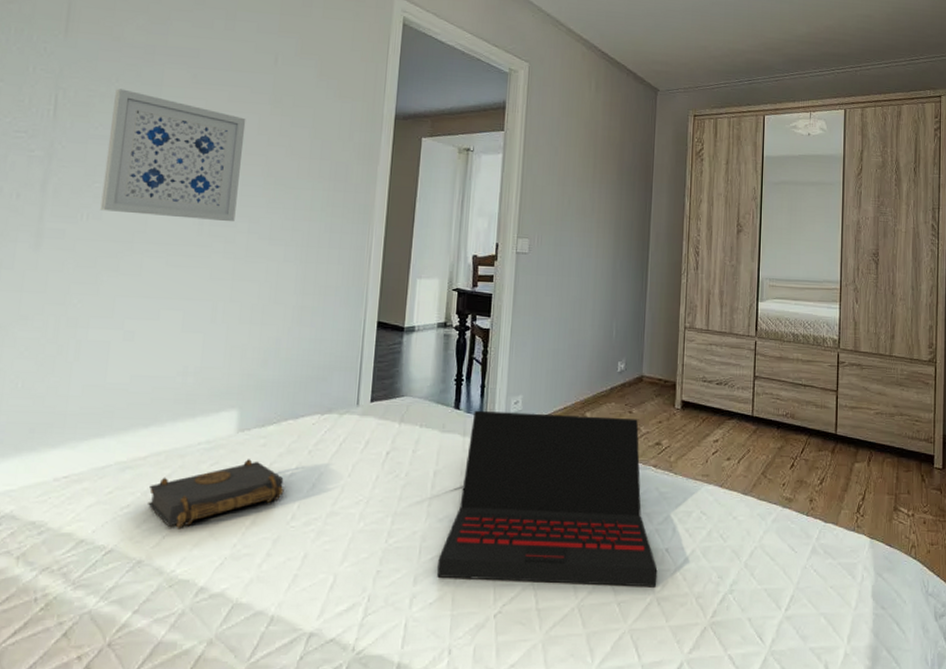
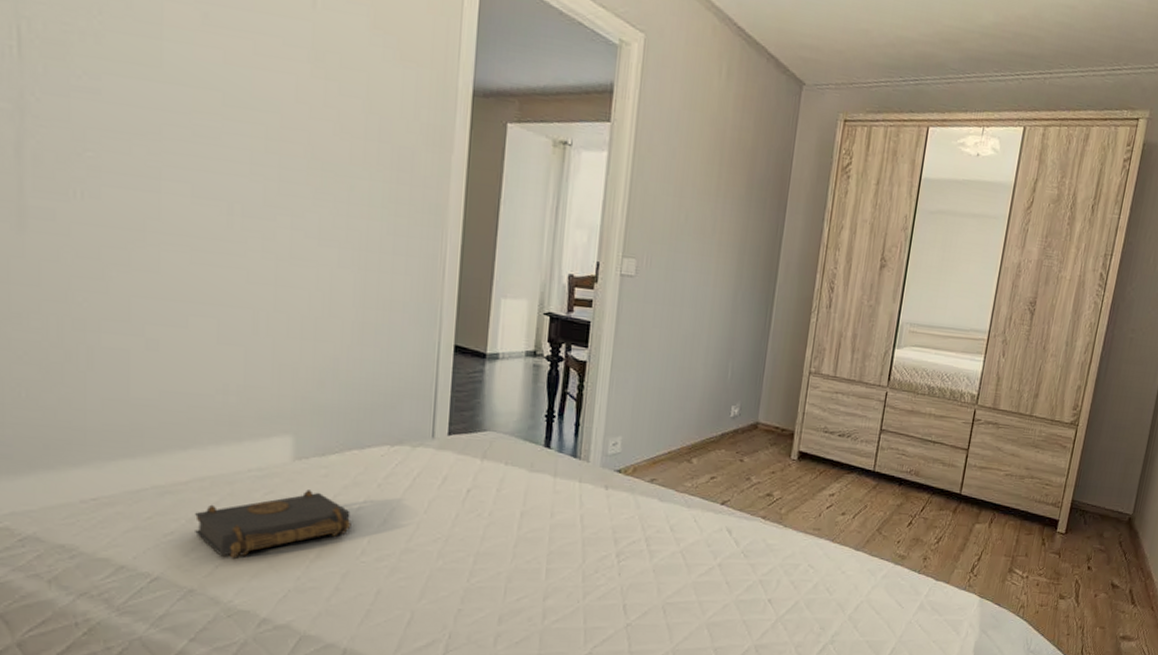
wall art: present [100,89,246,222] -> none [98,24,279,215]
laptop: present [437,410,658,587] -> none [524,449,759,636]

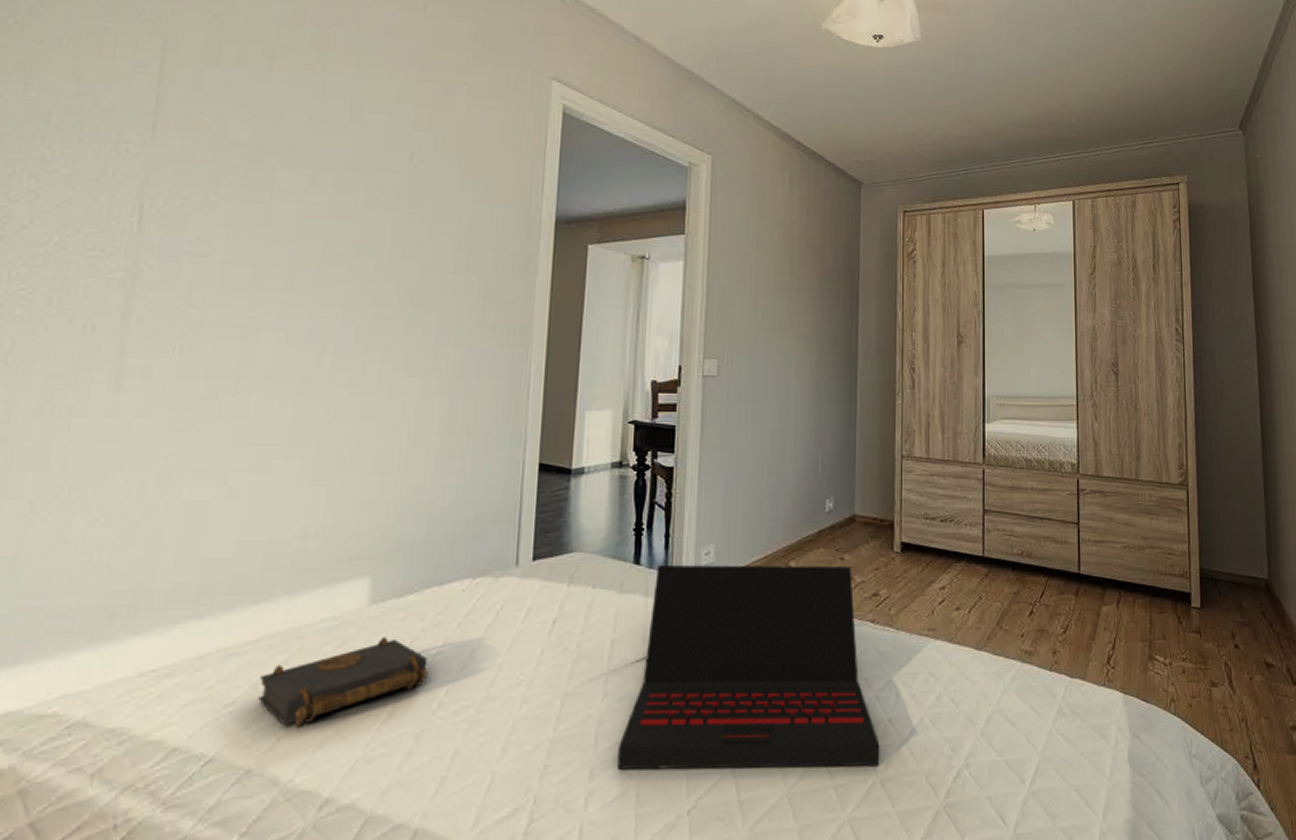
laptop: none [524,449,759,636] -> present [617,564,880,770]

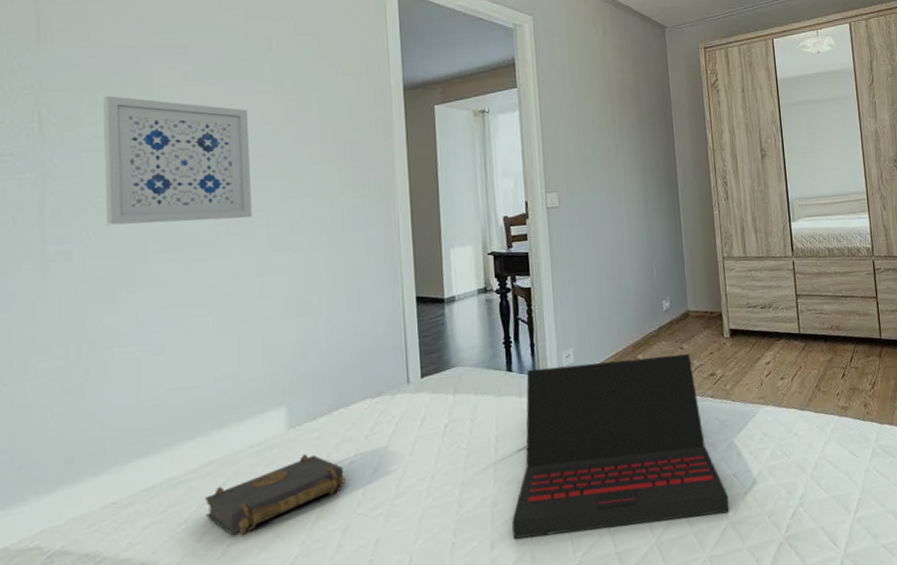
wall art: none [196,195,376,351] -> present [103,96,252,226]

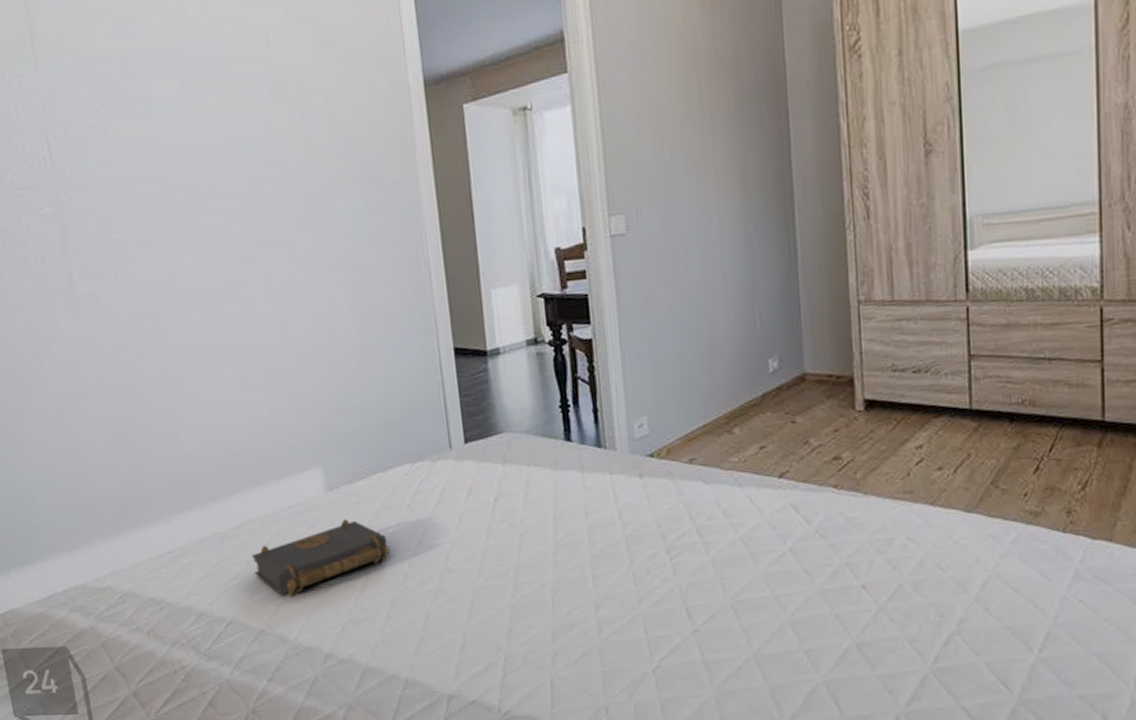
wall art: present [103,96,252,226] -> none [104,115,268,264]
laptop: present [512,354,730,539] -> none [576,430,855,633]

